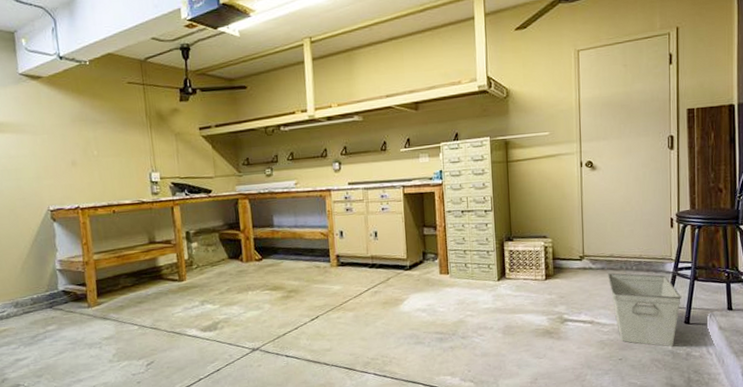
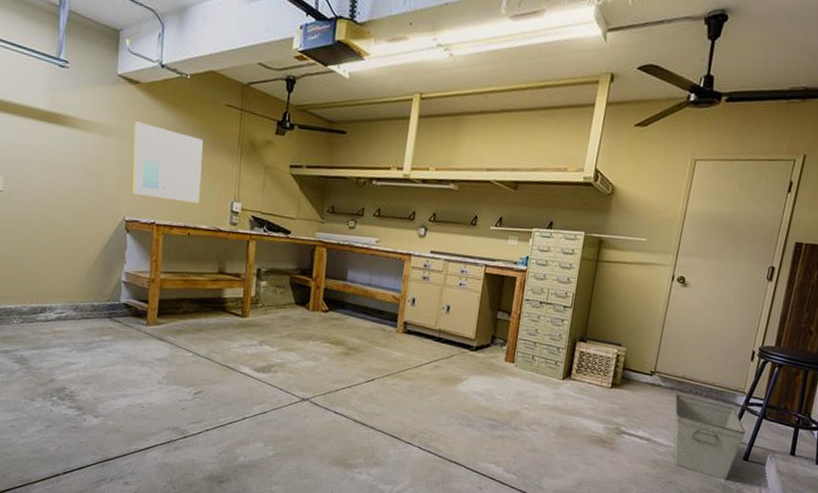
wall art: none [43,114,118,184] -> present [131,121,203,204]

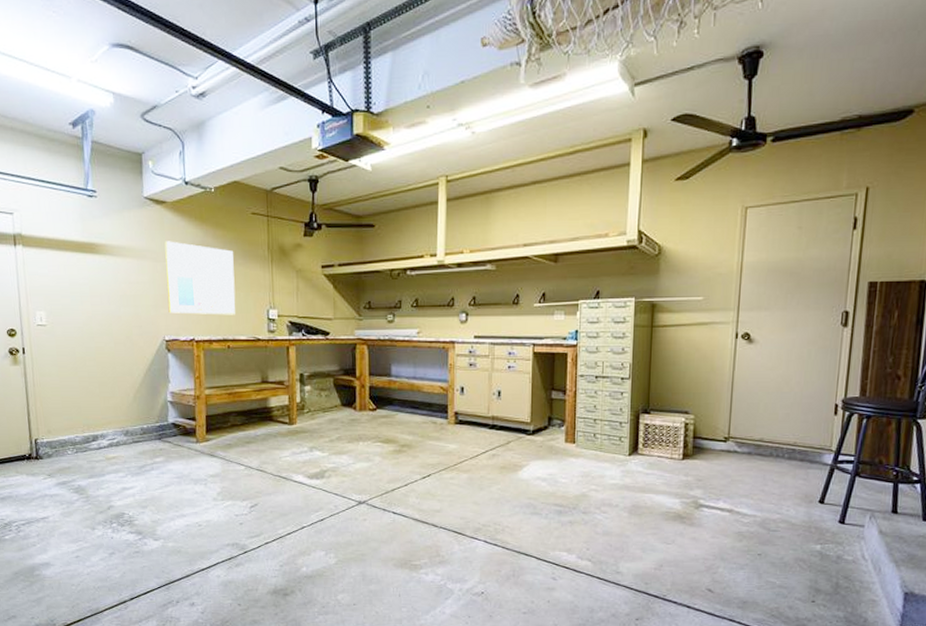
storage bin: present [673,394,746,480] -> none [754,459,838,547]

